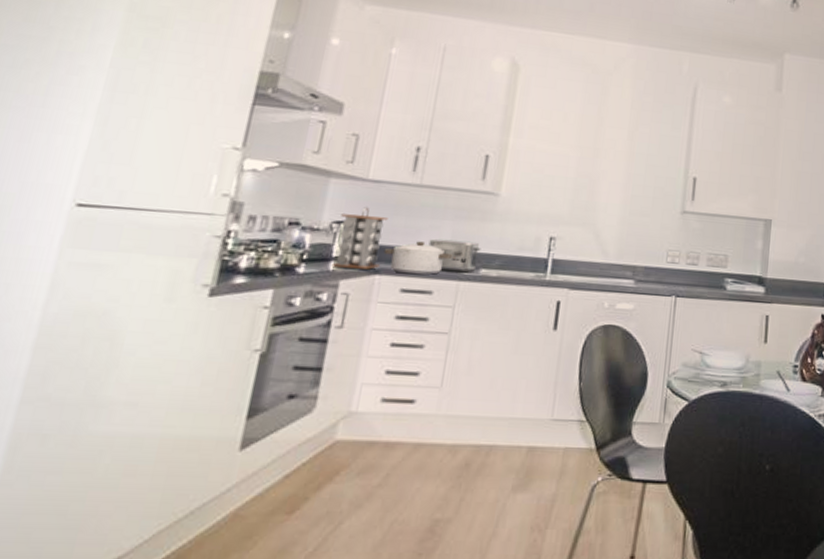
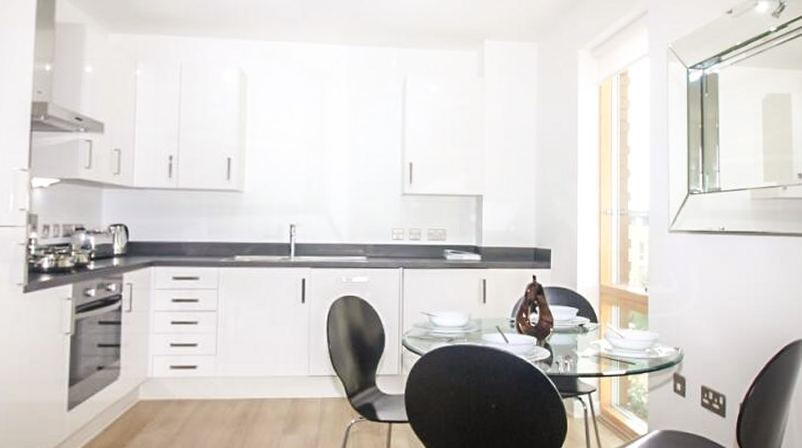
spice rack: present [331,206,388,270] -> none [115,210,154,264]
cooking pot: present [383,241,453,275] -> none [155,236,211,264]
toaster: present [428,238,481,273] -> none [190,233,234,260]

